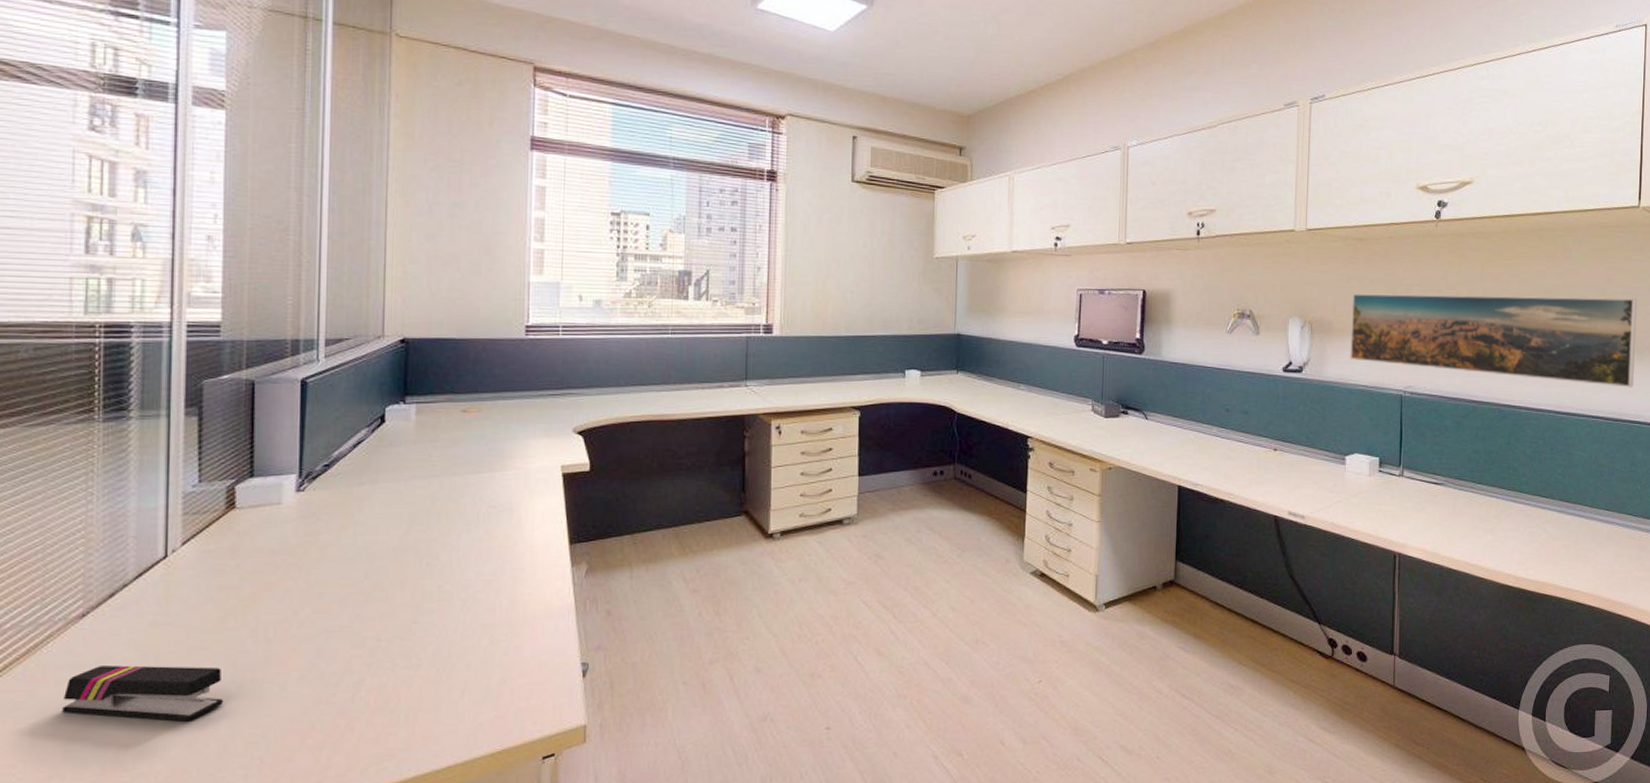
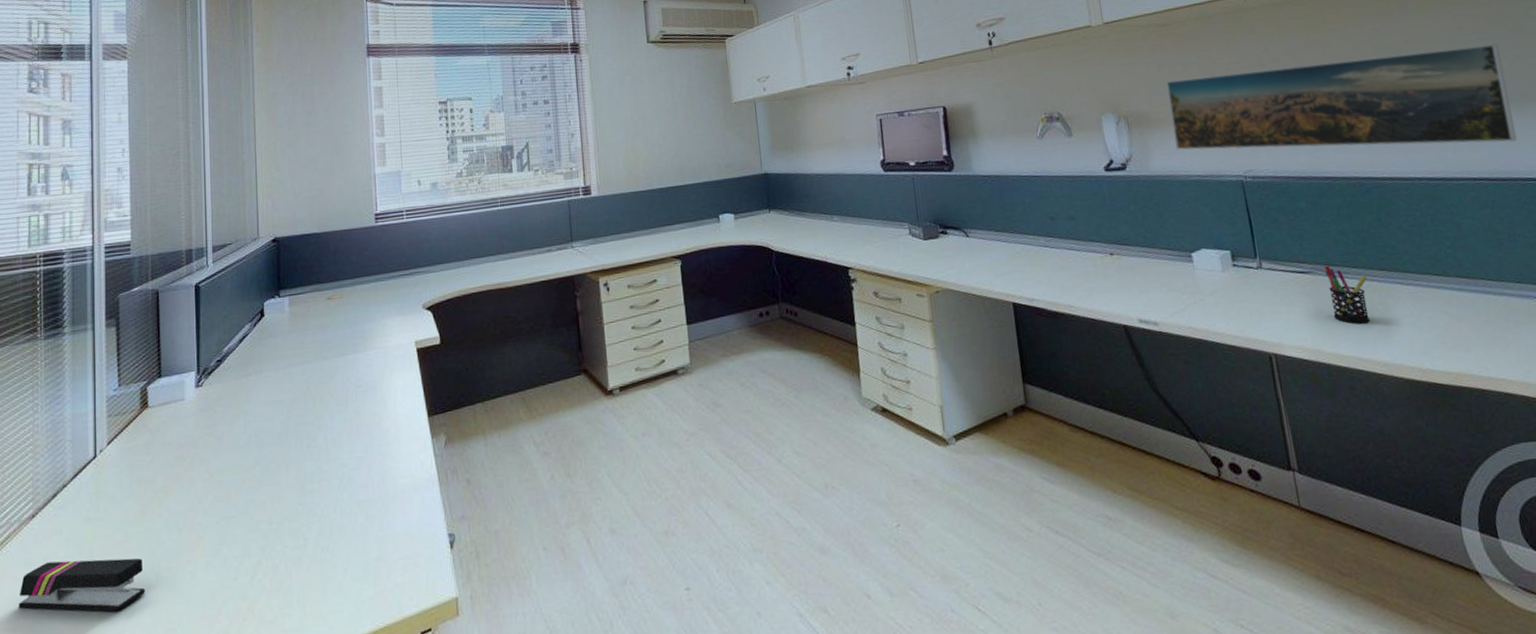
pen holder: none [1454,479,1489,533] -> present [1324,265,1370,324]

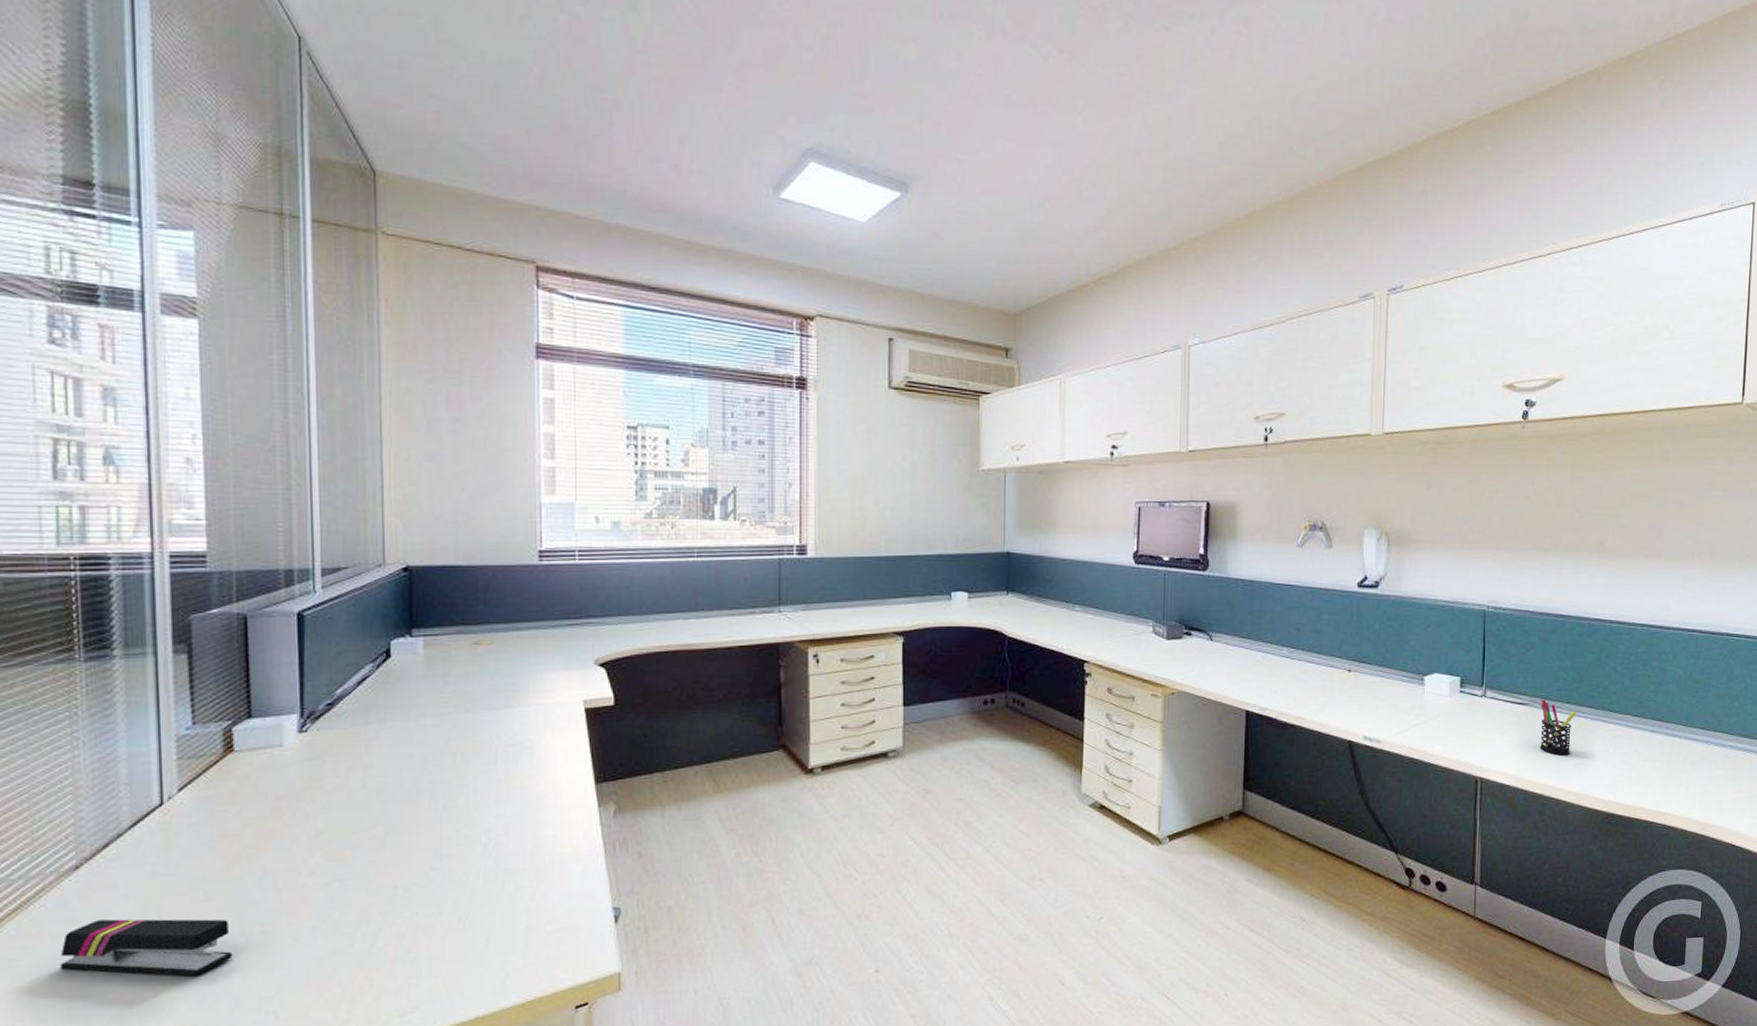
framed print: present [1166,44,1517,150] -> none [1429,501,1738,599]

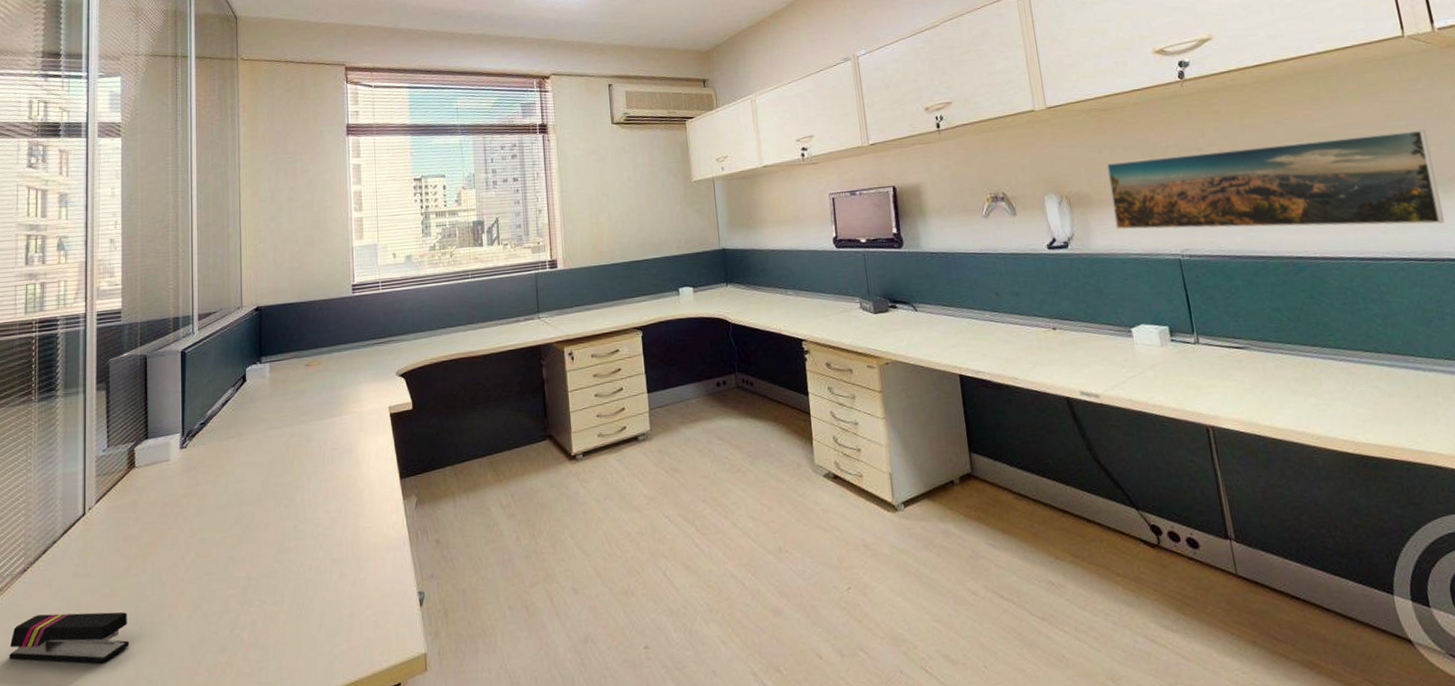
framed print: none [1429,501,1738,599] -> present [1106,130,1445,230]
pen holder: present [1540,699,1577,756] -> none [1259,341,1304,398]

